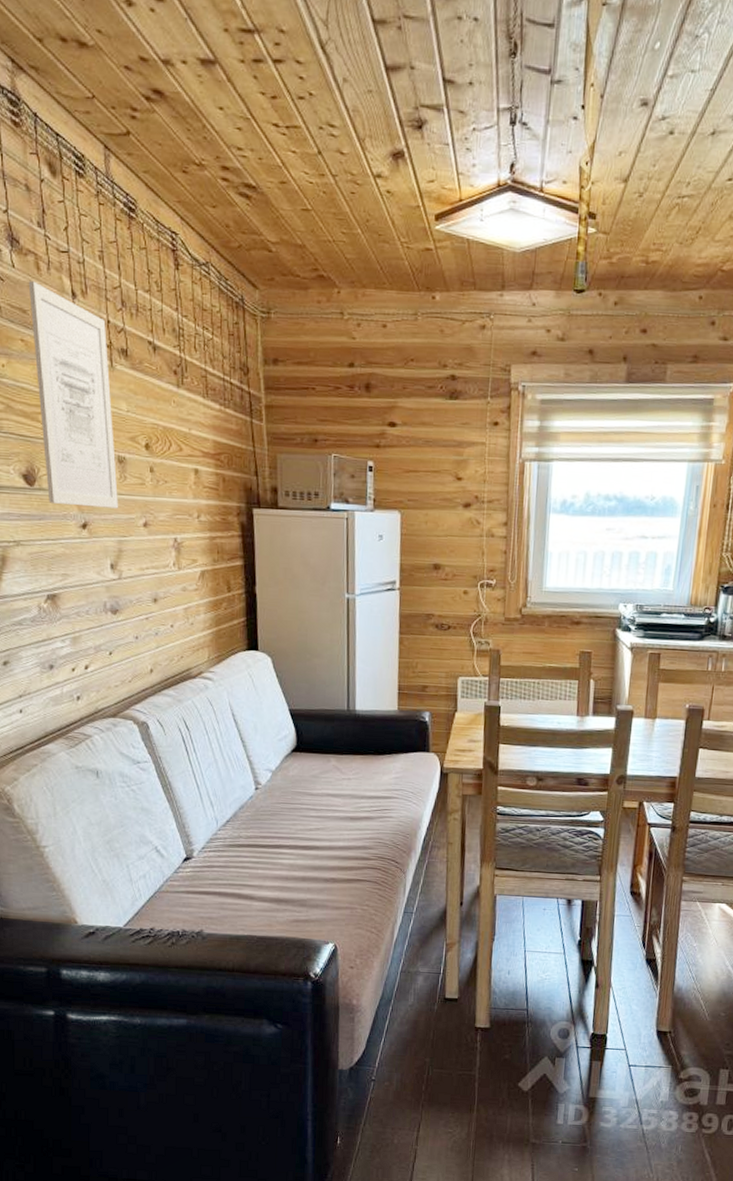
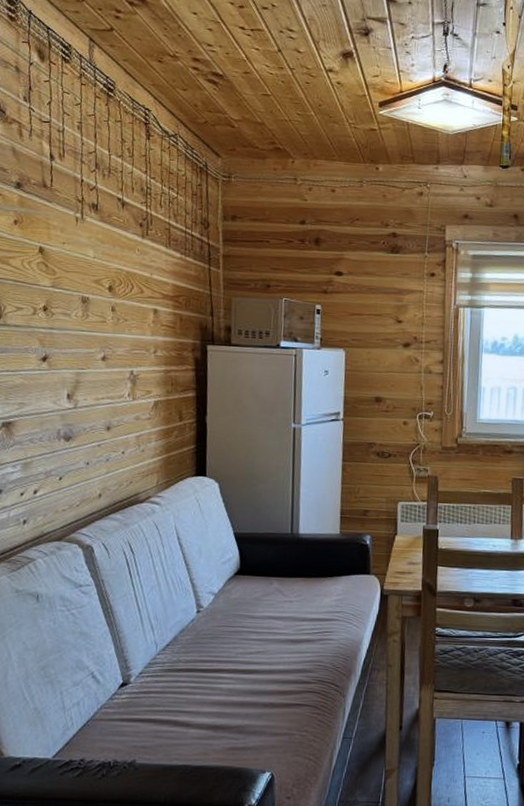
wall art: present [28,281,119,509] -> none [10,145,80,344]

